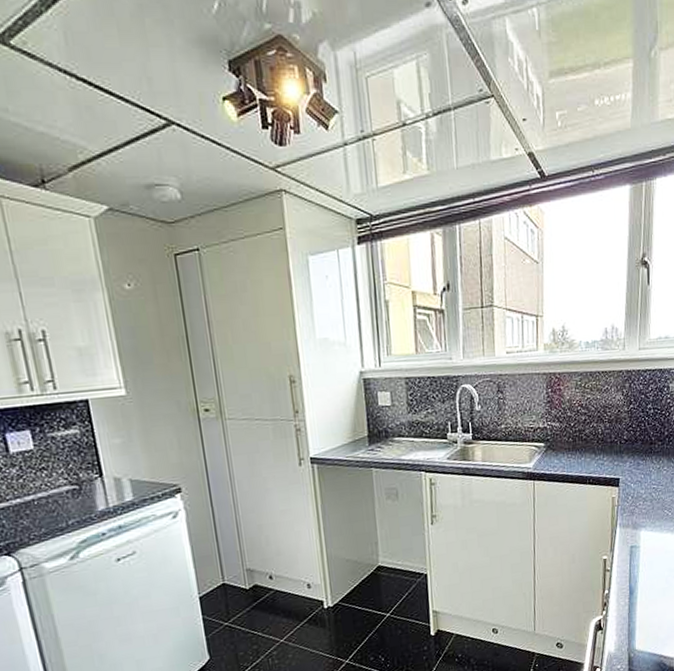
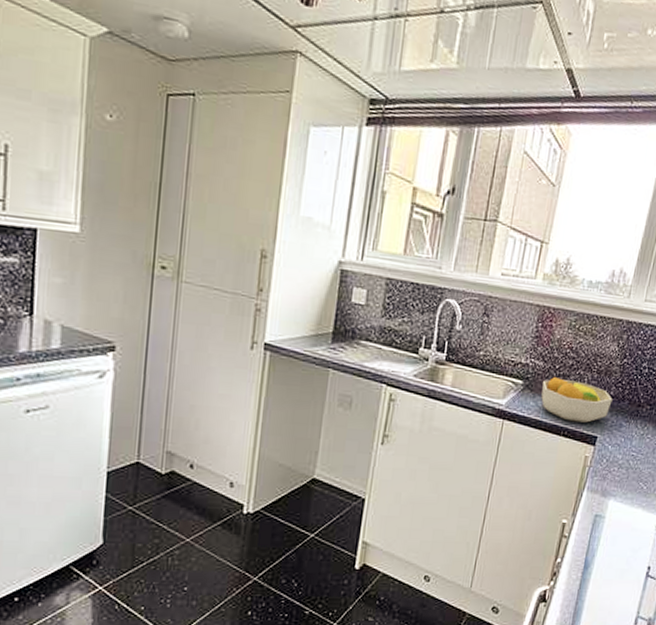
fruit bowl: none [562,433,627,470] -> present [541,377,613,423]

